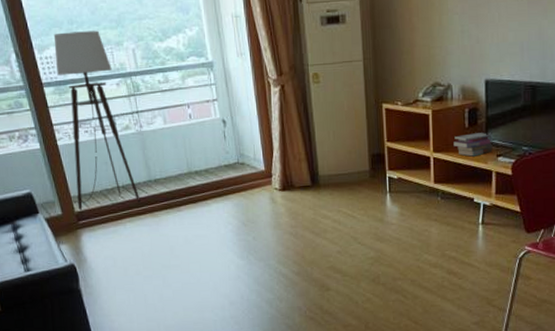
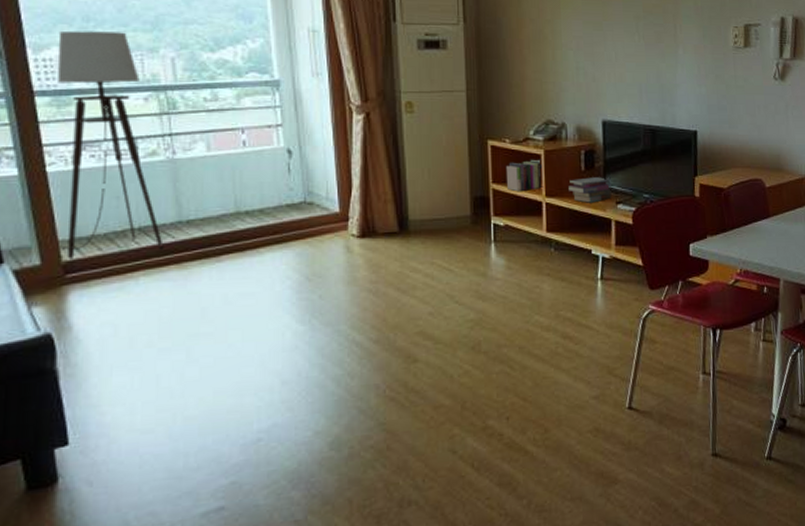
books: none [398,118,432,149] -> present [505,159,544,192]

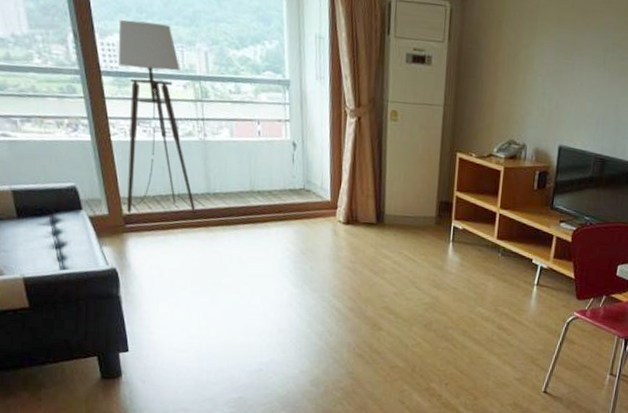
books: present [505,159,544,192] -> none [468,174,501,202]
books: present [568,177,612,203] -> none [520,196,558,219]

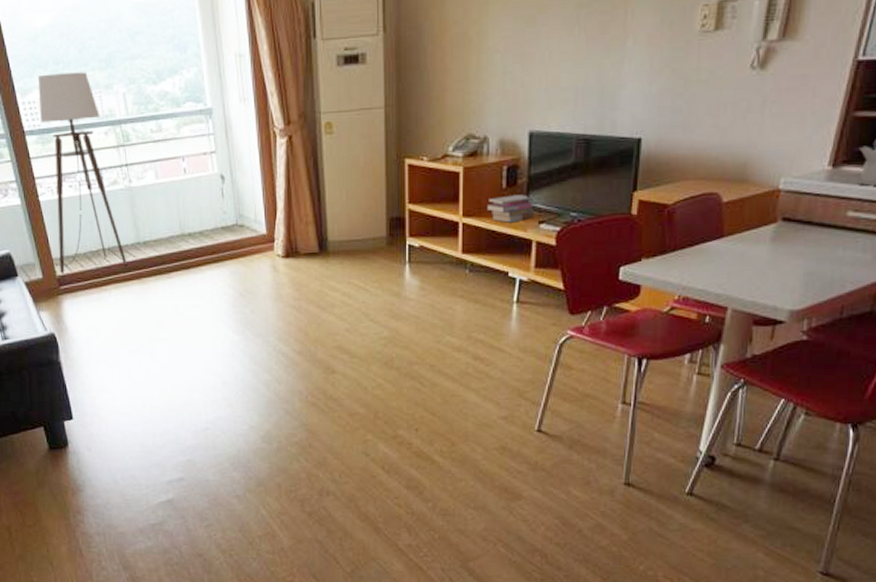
books: none [520,196,558,219] -> present [487,195,534,223]

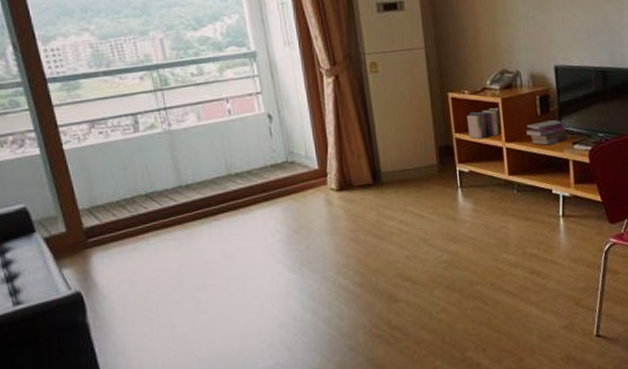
floor lamp: present [37,72,128,274] -> none [62,19,168,226]
books: none [422,177,461,212] -> present [466,107,503,140]

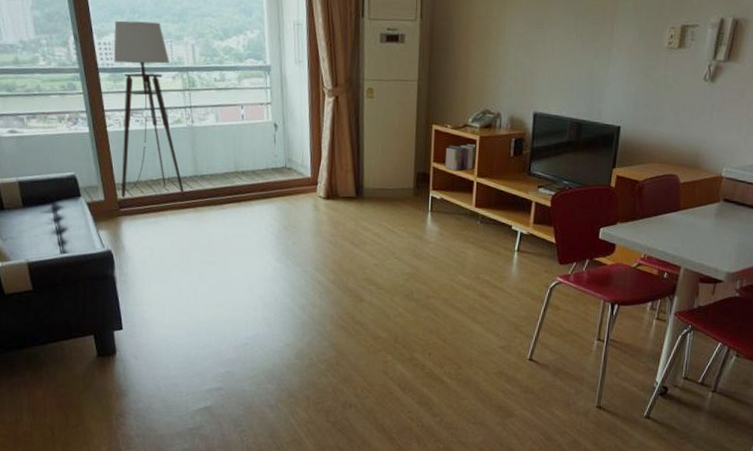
floor lamp: none [62,19,168,226] -> present [114,20,185,198]
books: present [526,120,568,146] -> none [497,162,535,185]

